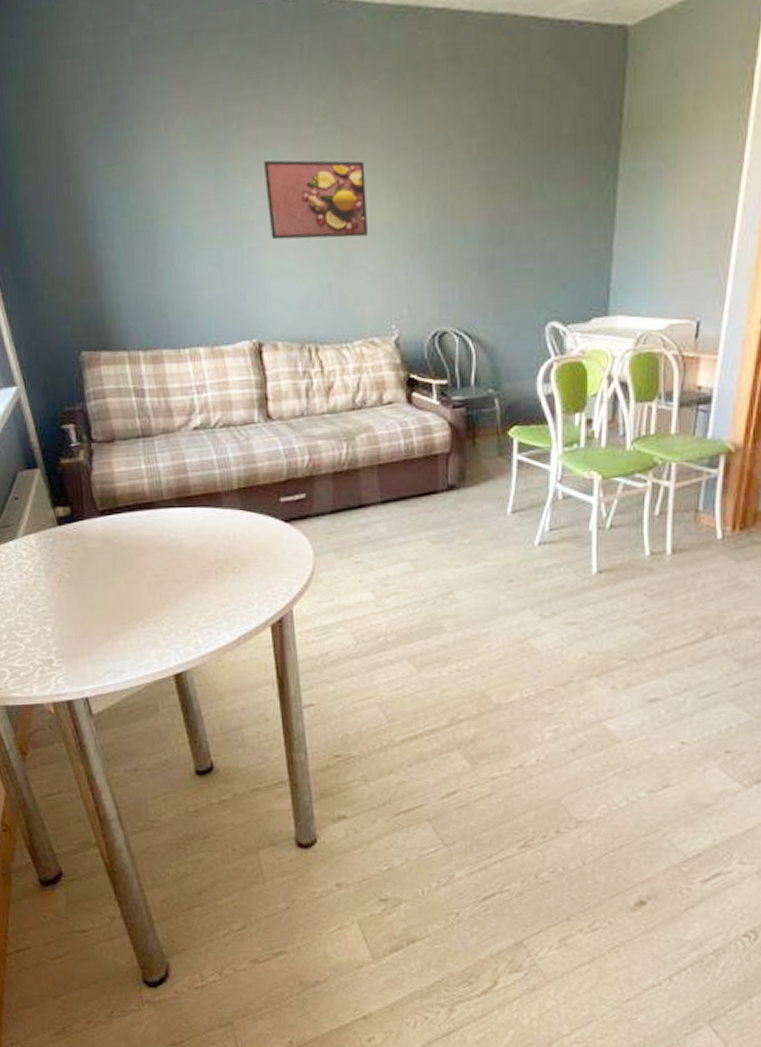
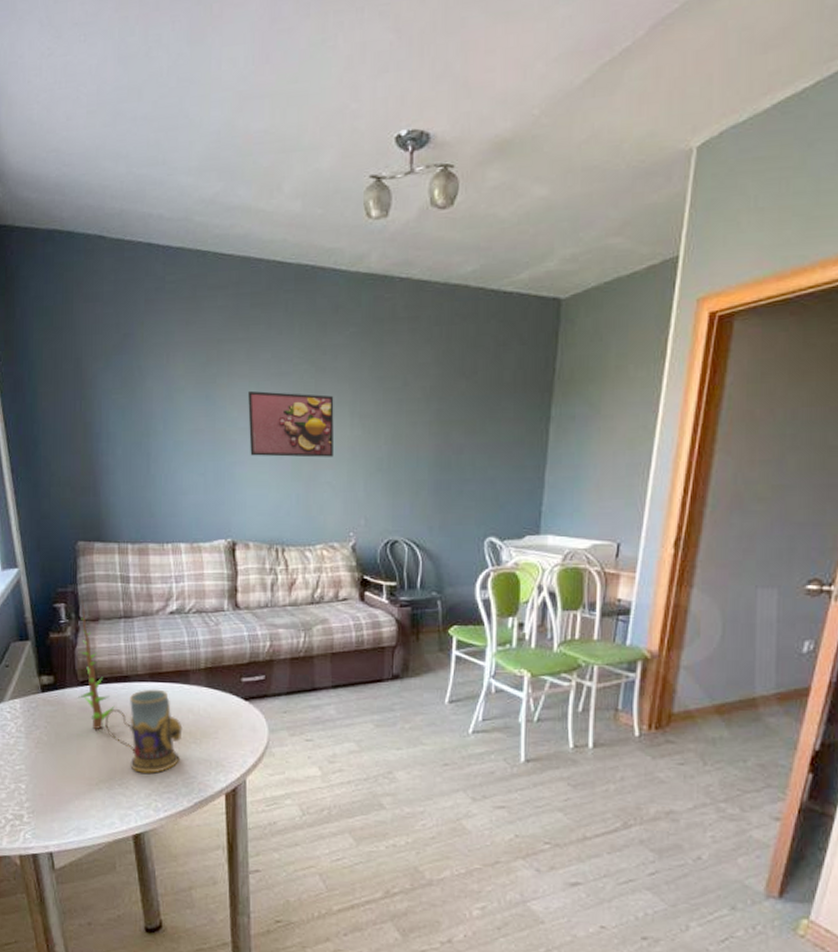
plant: none [92,419,141,563] -> present [77,600,115,729]
mug: none [132,515,219,608] -> present [105,689,183,773]

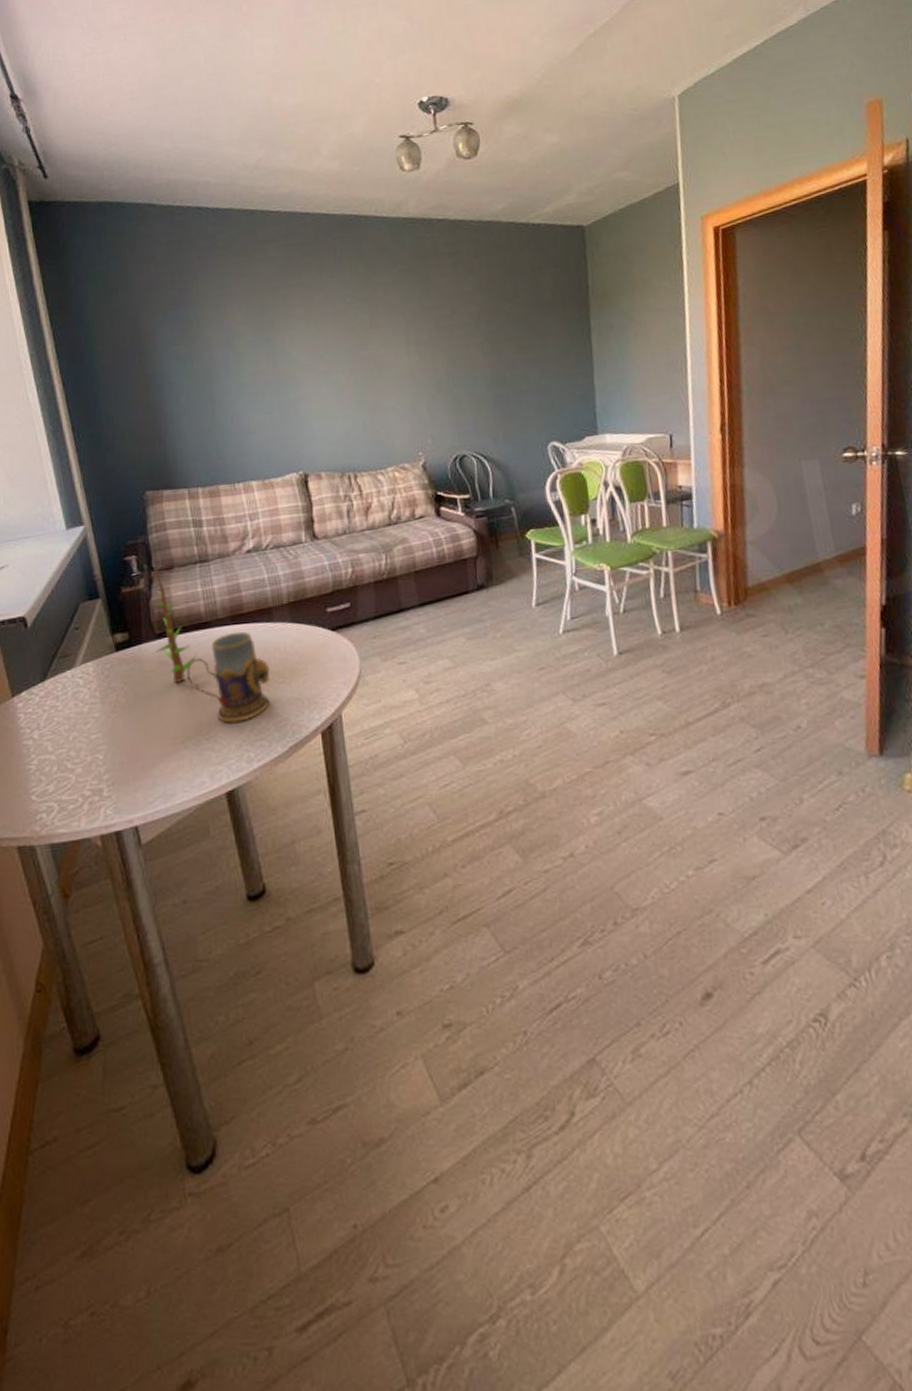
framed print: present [248,390,334,458] -> none [306,327,394,391]

